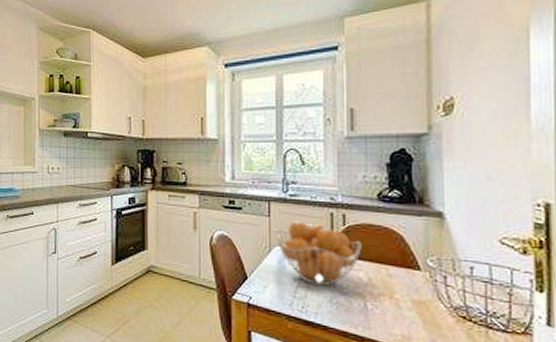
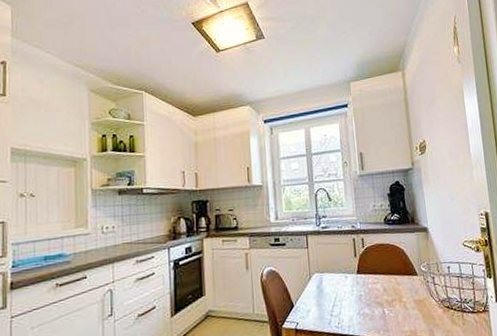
fruit basket: present [275,220,362,286] -> none [313,248,377,302]

